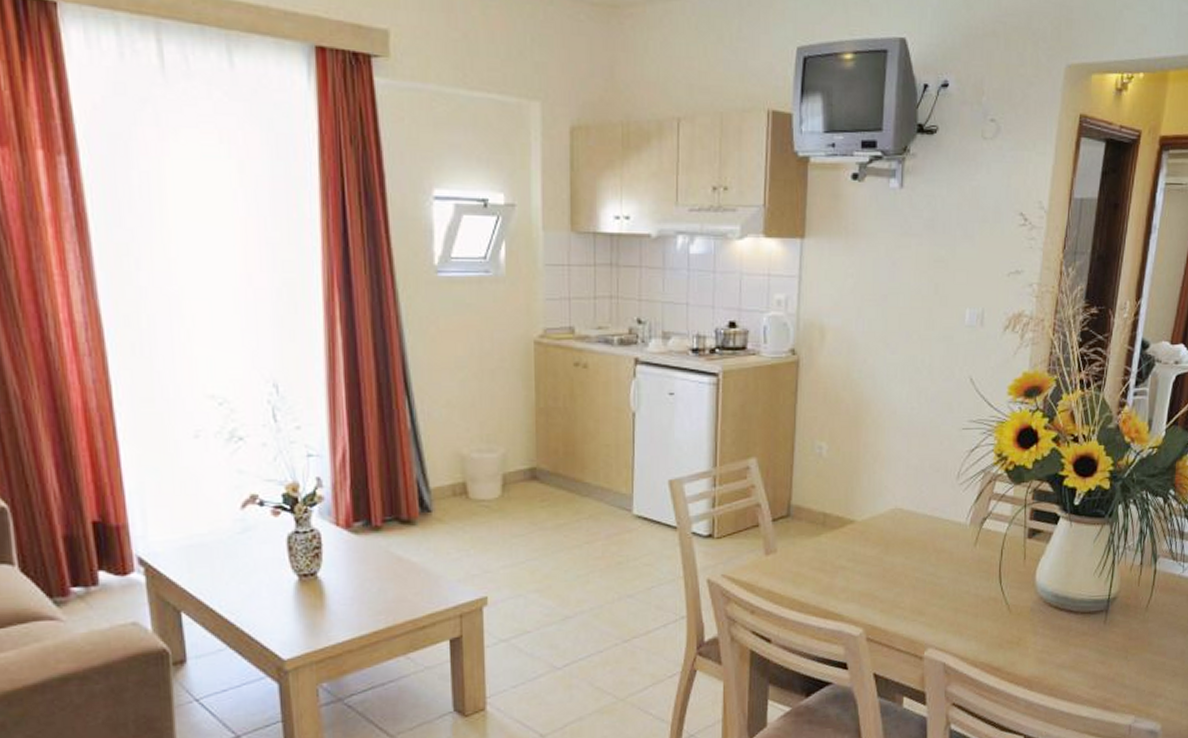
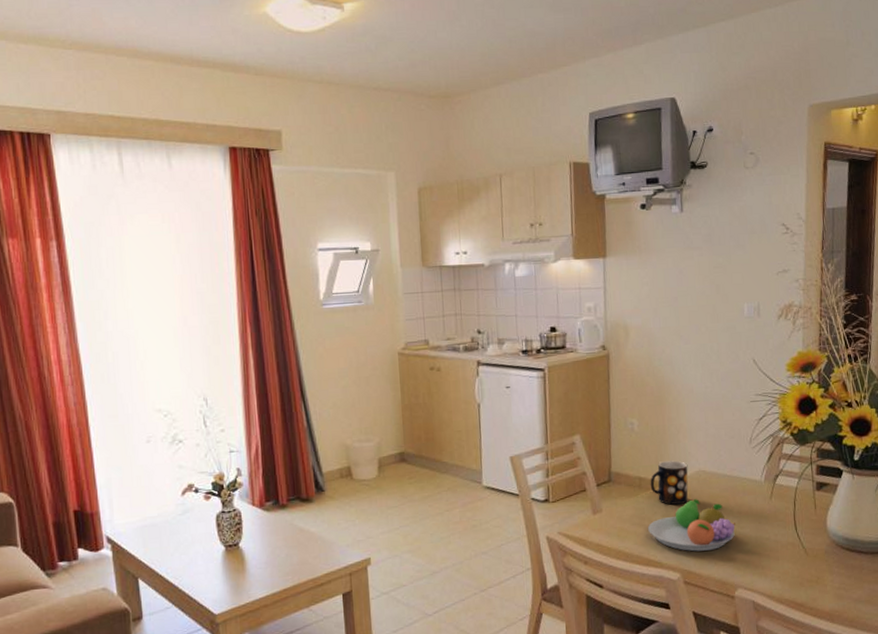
fruit bowl: none [828,542,932,604] -> present [647,499,735,552]
mug: none [836,495,883,549] -> present [650,460,688,505]

